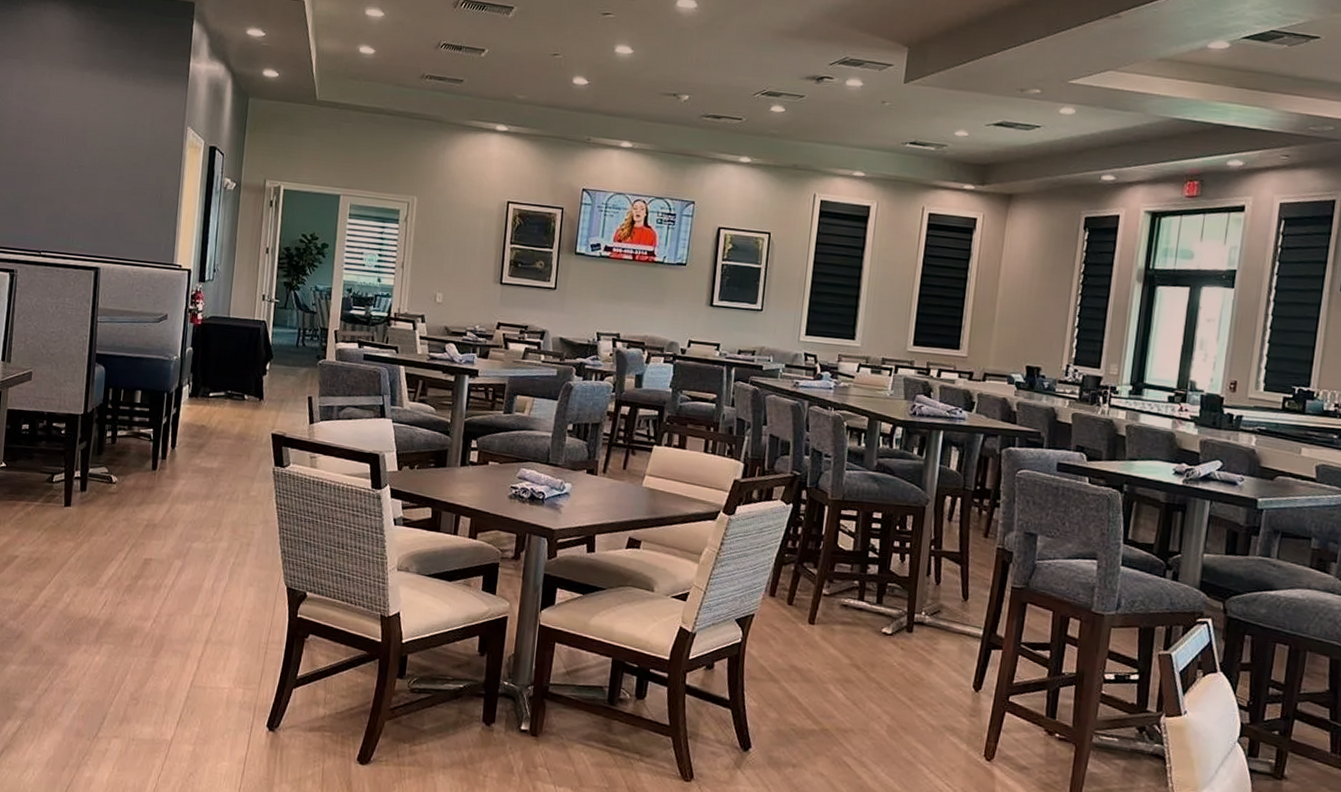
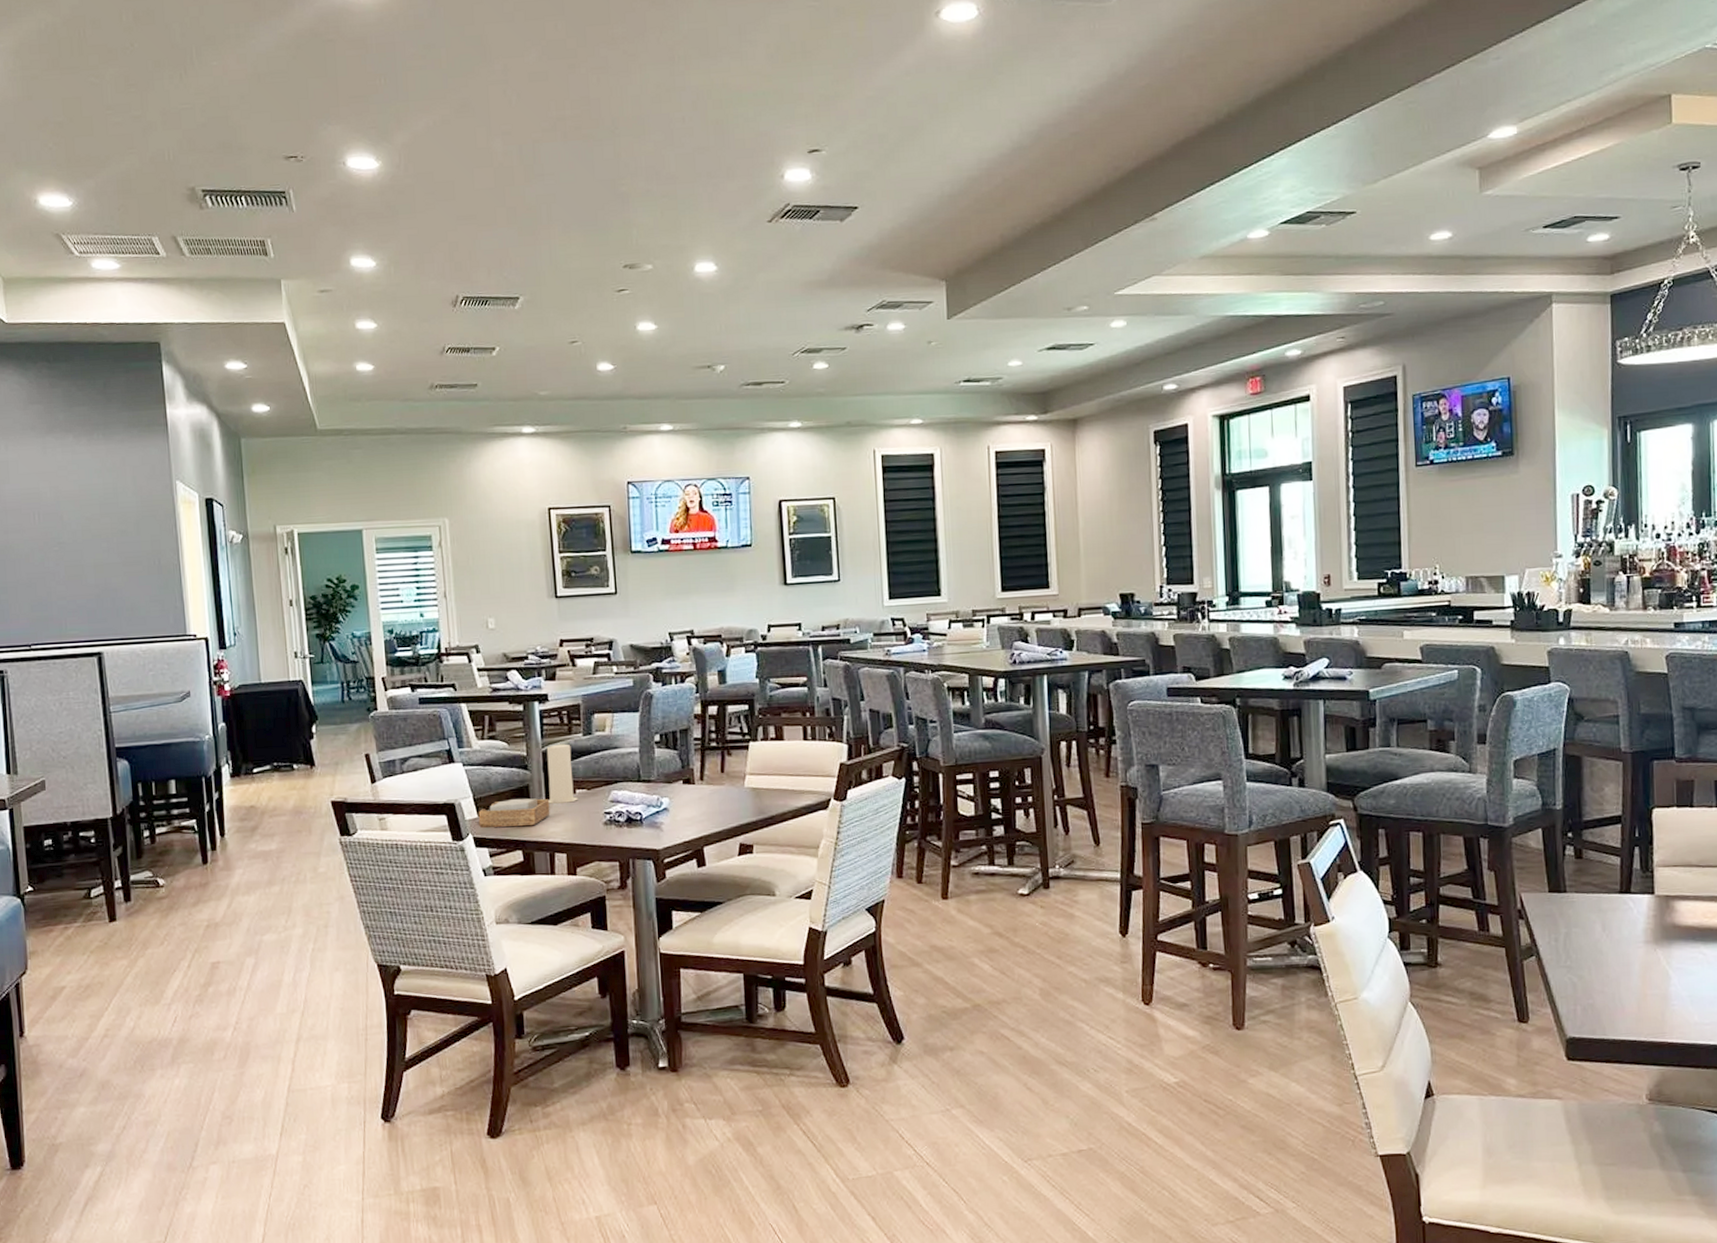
napkin holder: none [397,459,464,488] -> present [478,798,550,829]
candle: none [462,417,491,473] -> present [546,744,578,804]

